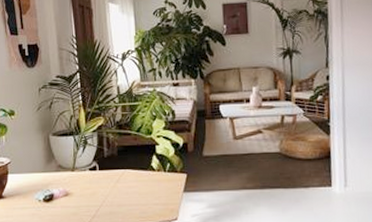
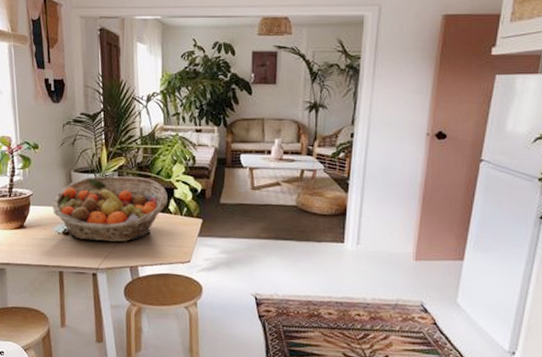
fruit basket: none [31,136,150,207] -> present [52,176,168,243]

